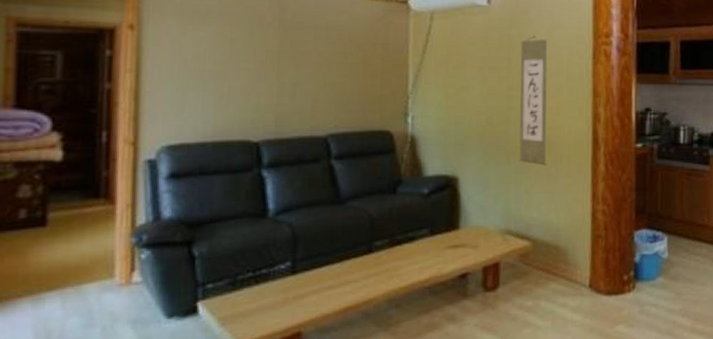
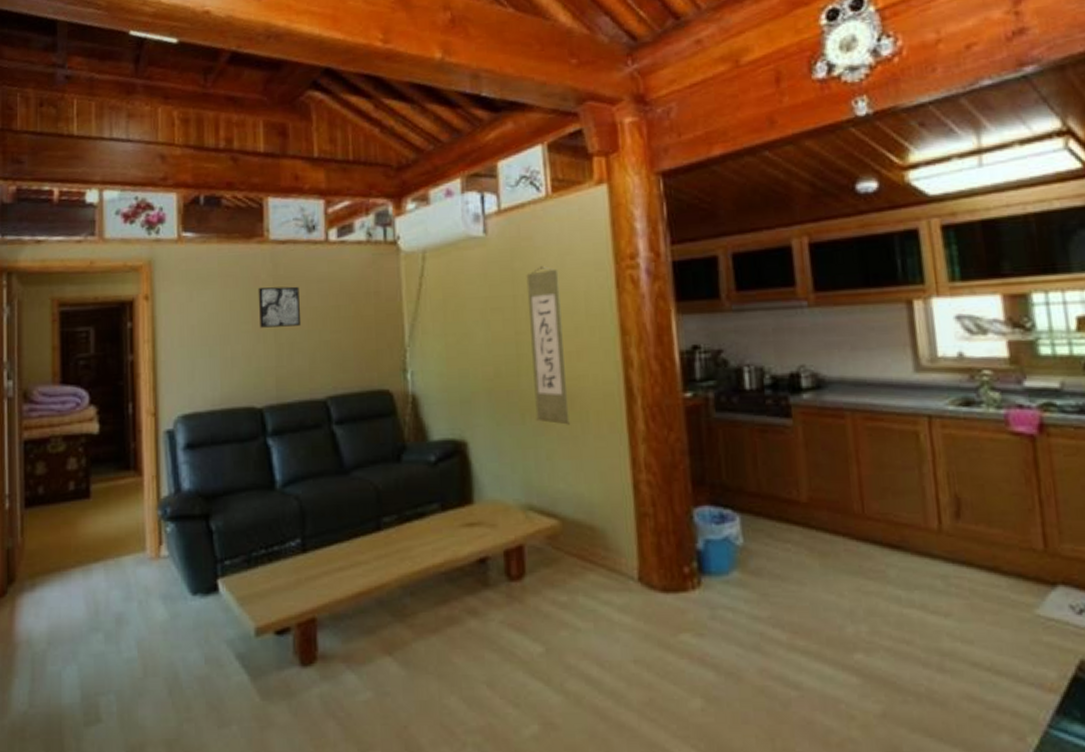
wall art: none [261,28,307,68] -> present [258,286,302,328]

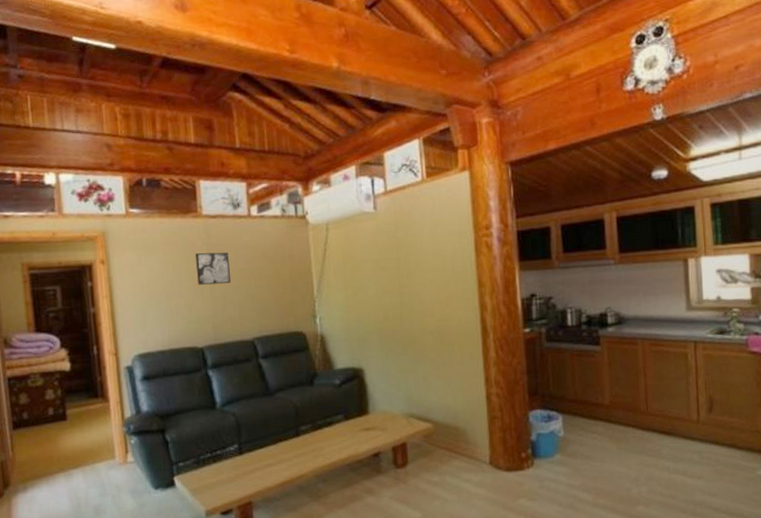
wall scroll: present [526,266,570,425] -> none [407,235,440,355]

